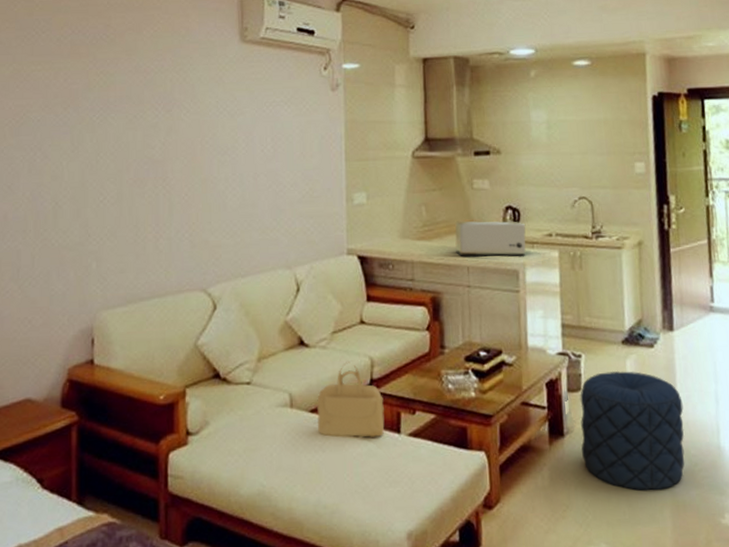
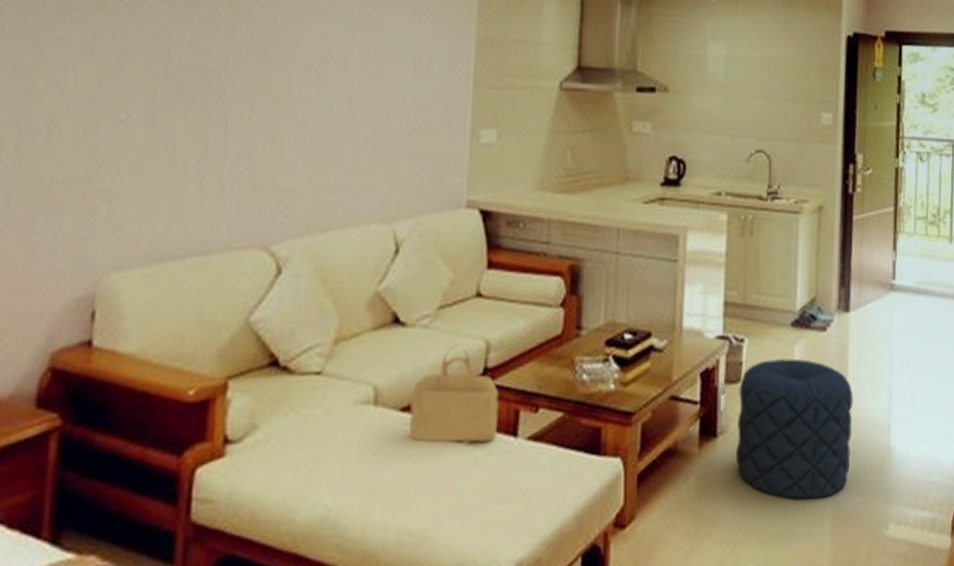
toaster: present [455,221,526,257] -> none [605,171,691,219]

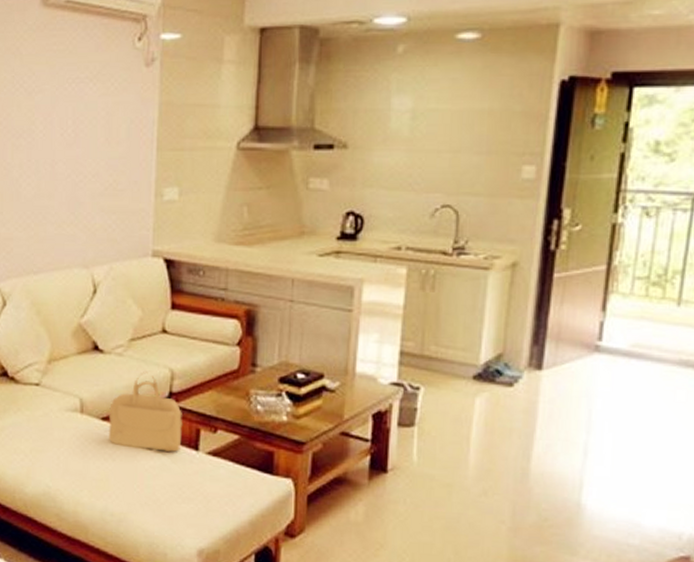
pouf: present [735,358,853,500] -> none [405,409,541,542]

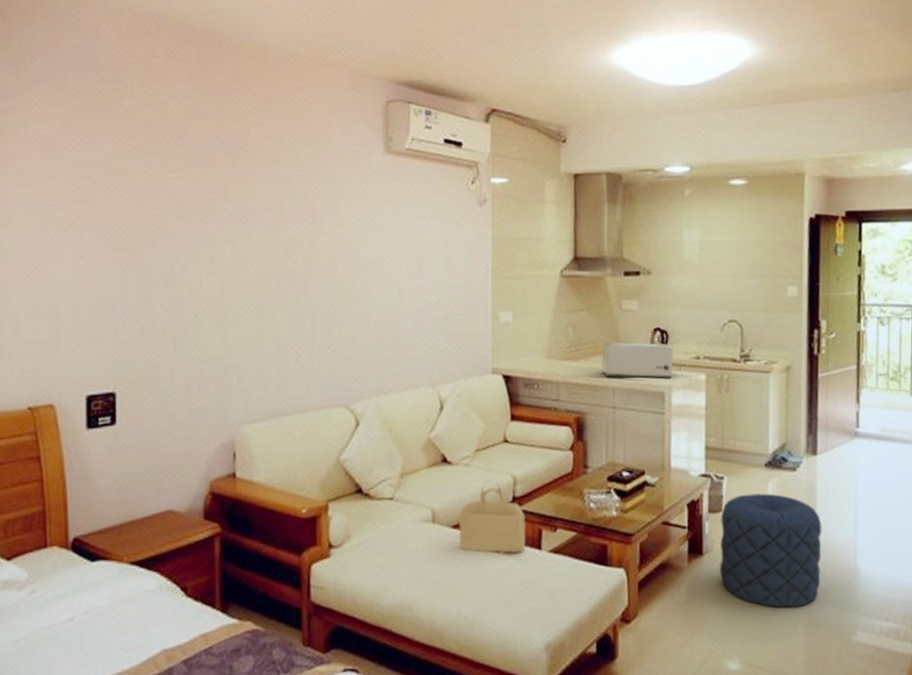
toaster: none [280,226,368,272] -> present [601,342,673,379]
pouf: none [405,409,541,542] -> present [719,493,822,608]

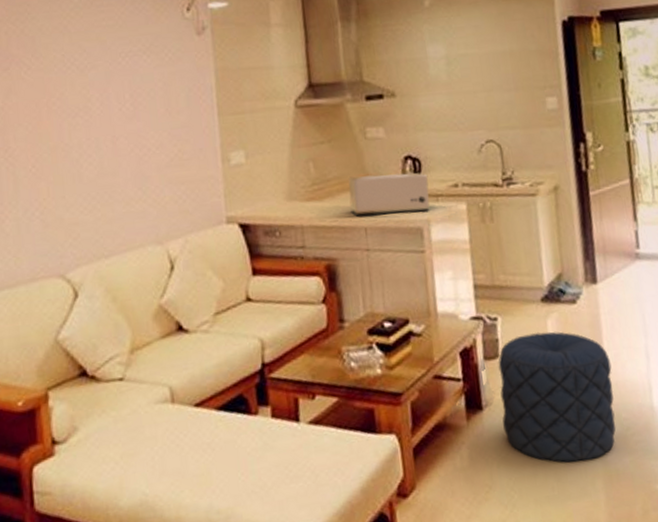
handbag: present [458,479,527,553] -> none [201,345,281,432]

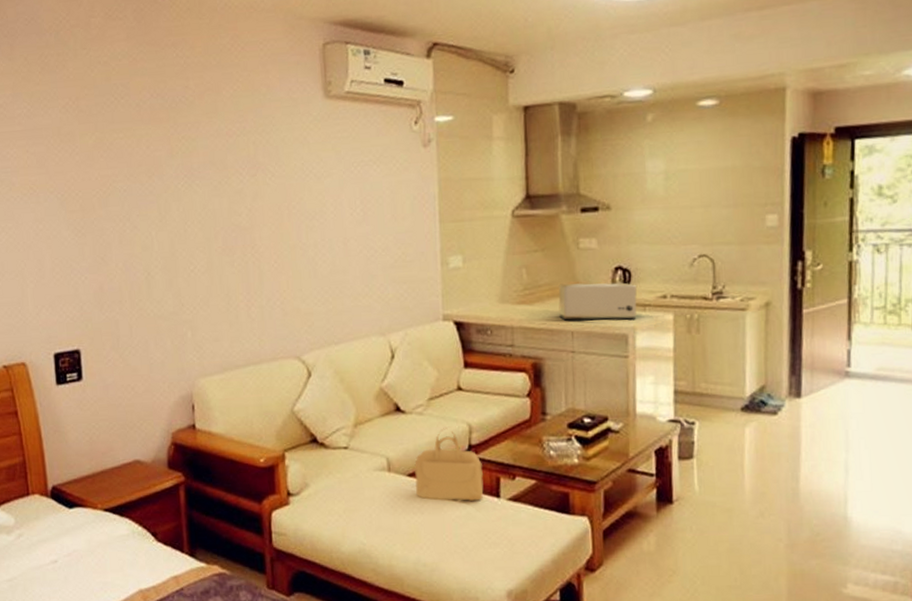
handbag: none [201,345,281,432] -> present [414,428,484,501]
pouf: present [498,331,616,462] -> none [691,439,807,559]

